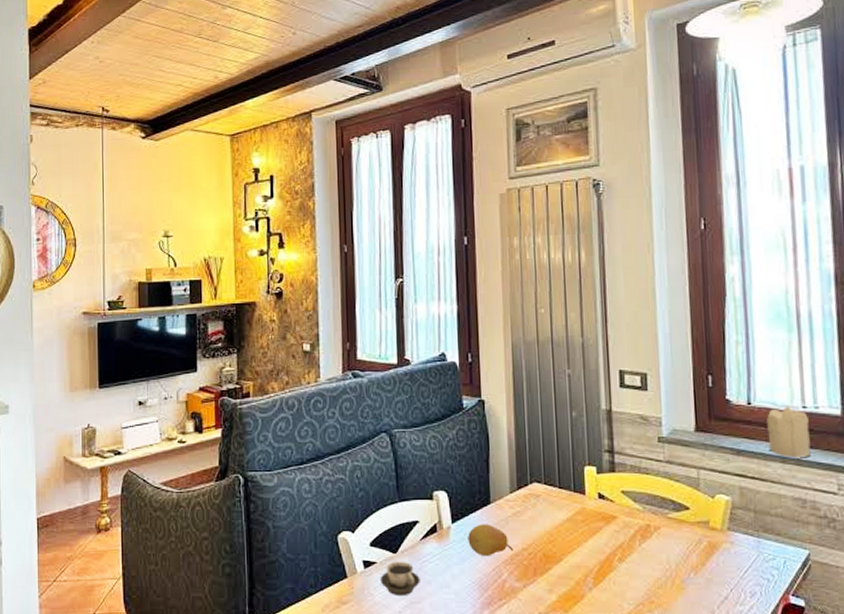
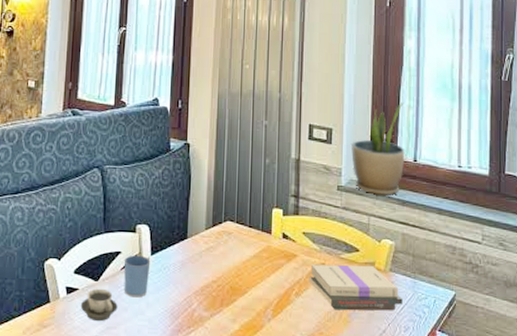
mug: none [422,524,452,570] -> present [123,255,151,298]
fruit: present [468,524,513,557] -> none [164,256,204,287]
books: none [632,524,746,576] -> present [309,264,403,311]
potted plant: none [671,338,737,446] -> present [351,102,405,197]
candle: present [767,405,811,459] -> none [429,164,462,211]

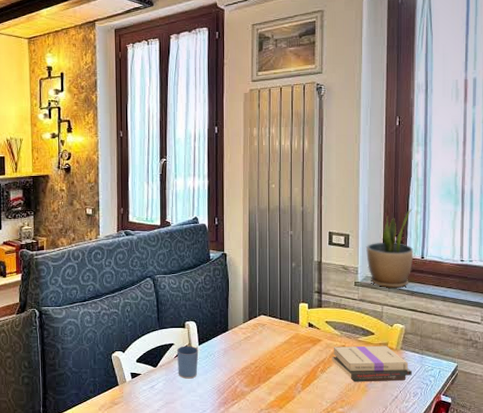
cup: present [80,288,118,322] -> none [143,373,174,399]

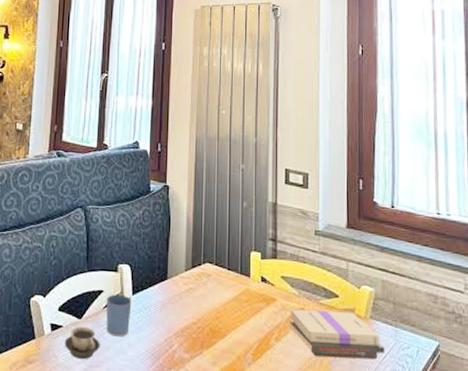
cup: none [143,373,174,399] -> present [64,326,100,360]
potted plant: present [366,209,414,289] -> none [328,149,382,242]

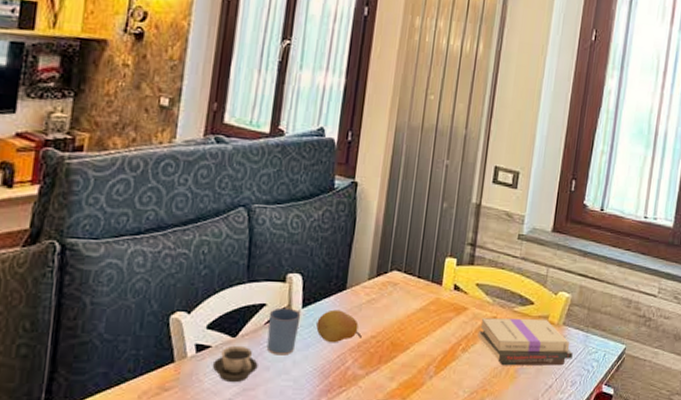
fruit: none [145,297,184,328] -> present [316,309,362,343]

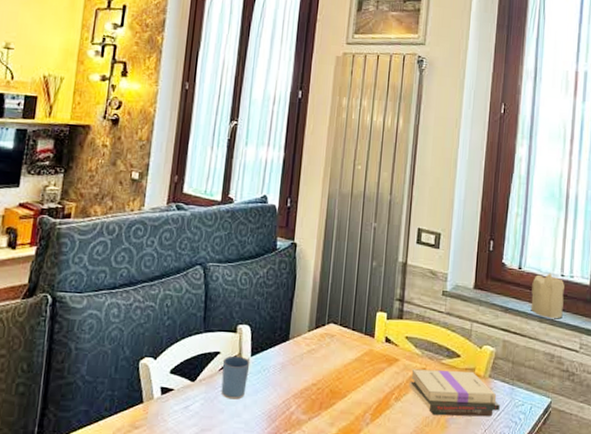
cup: present [212,345,258,383] -> none [174,389,214,424]
fruit: present [316,309,362,343] -> none [264,358,304,390]
candle: none [610,214,647,263] -> present [530,273,565,319]

